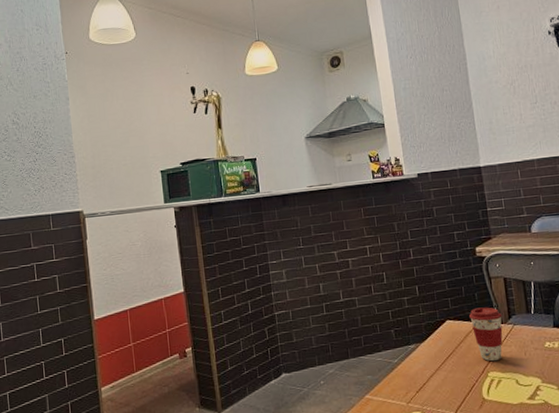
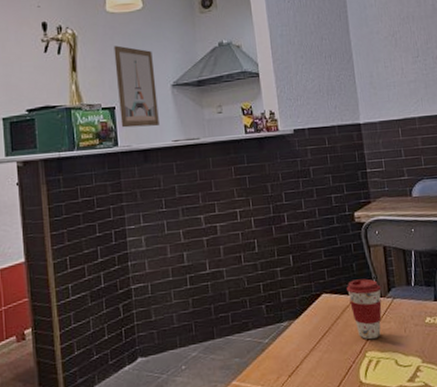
wall art: none [253,104,295,176] -> present [113,45,159,128]

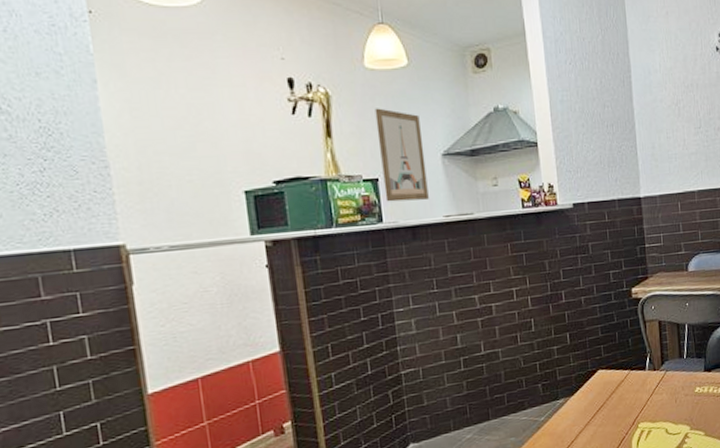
coffee cup: present [347,279,382,340] -> none [622,353,655,411]

